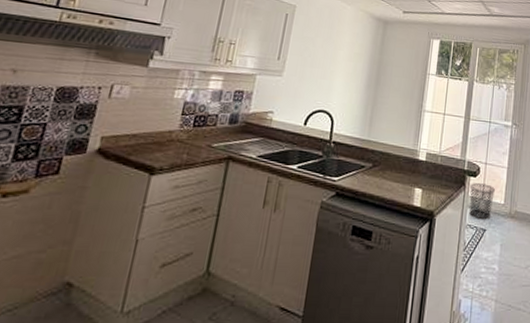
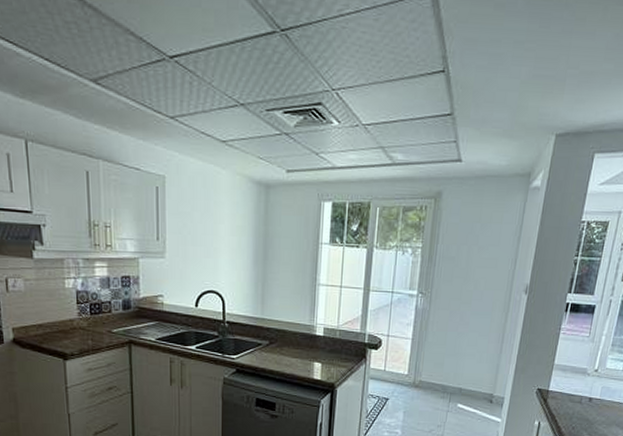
waste bin: present [469,183,496,220] -> none [370,355,399,390]

